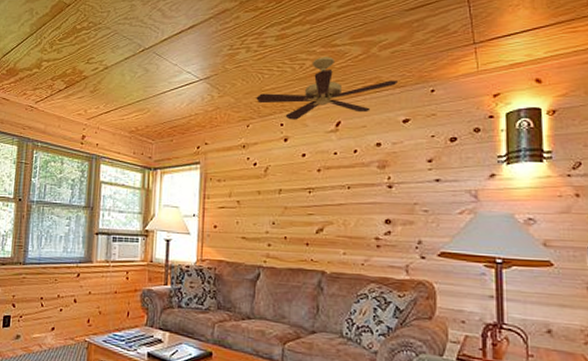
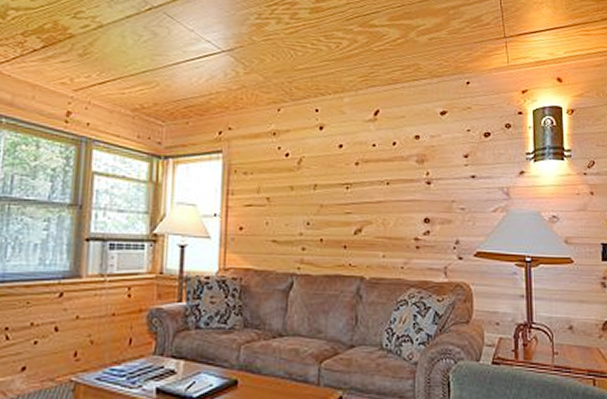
ceiling fan: present [256,57,397,120] -> none [288,37,435,106]

